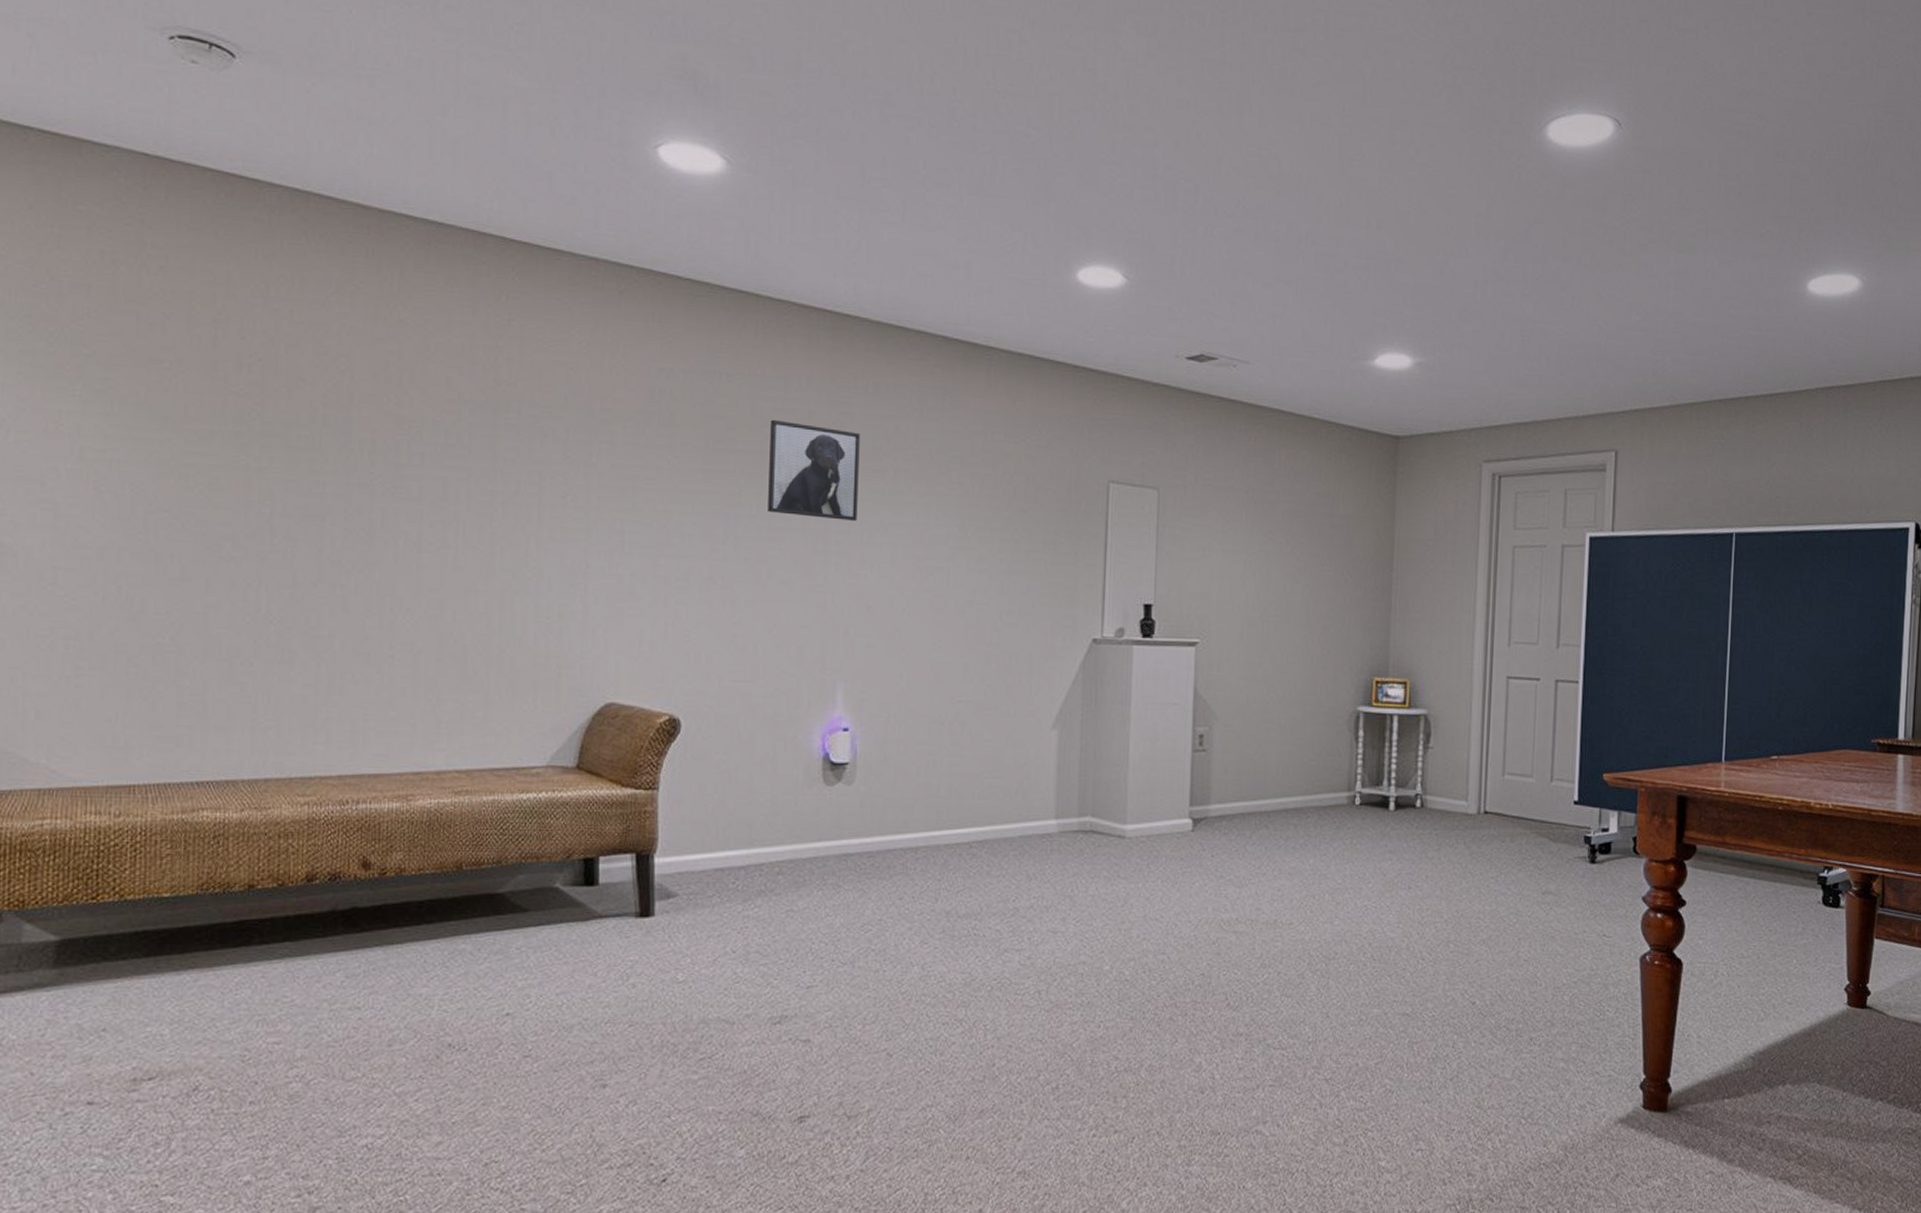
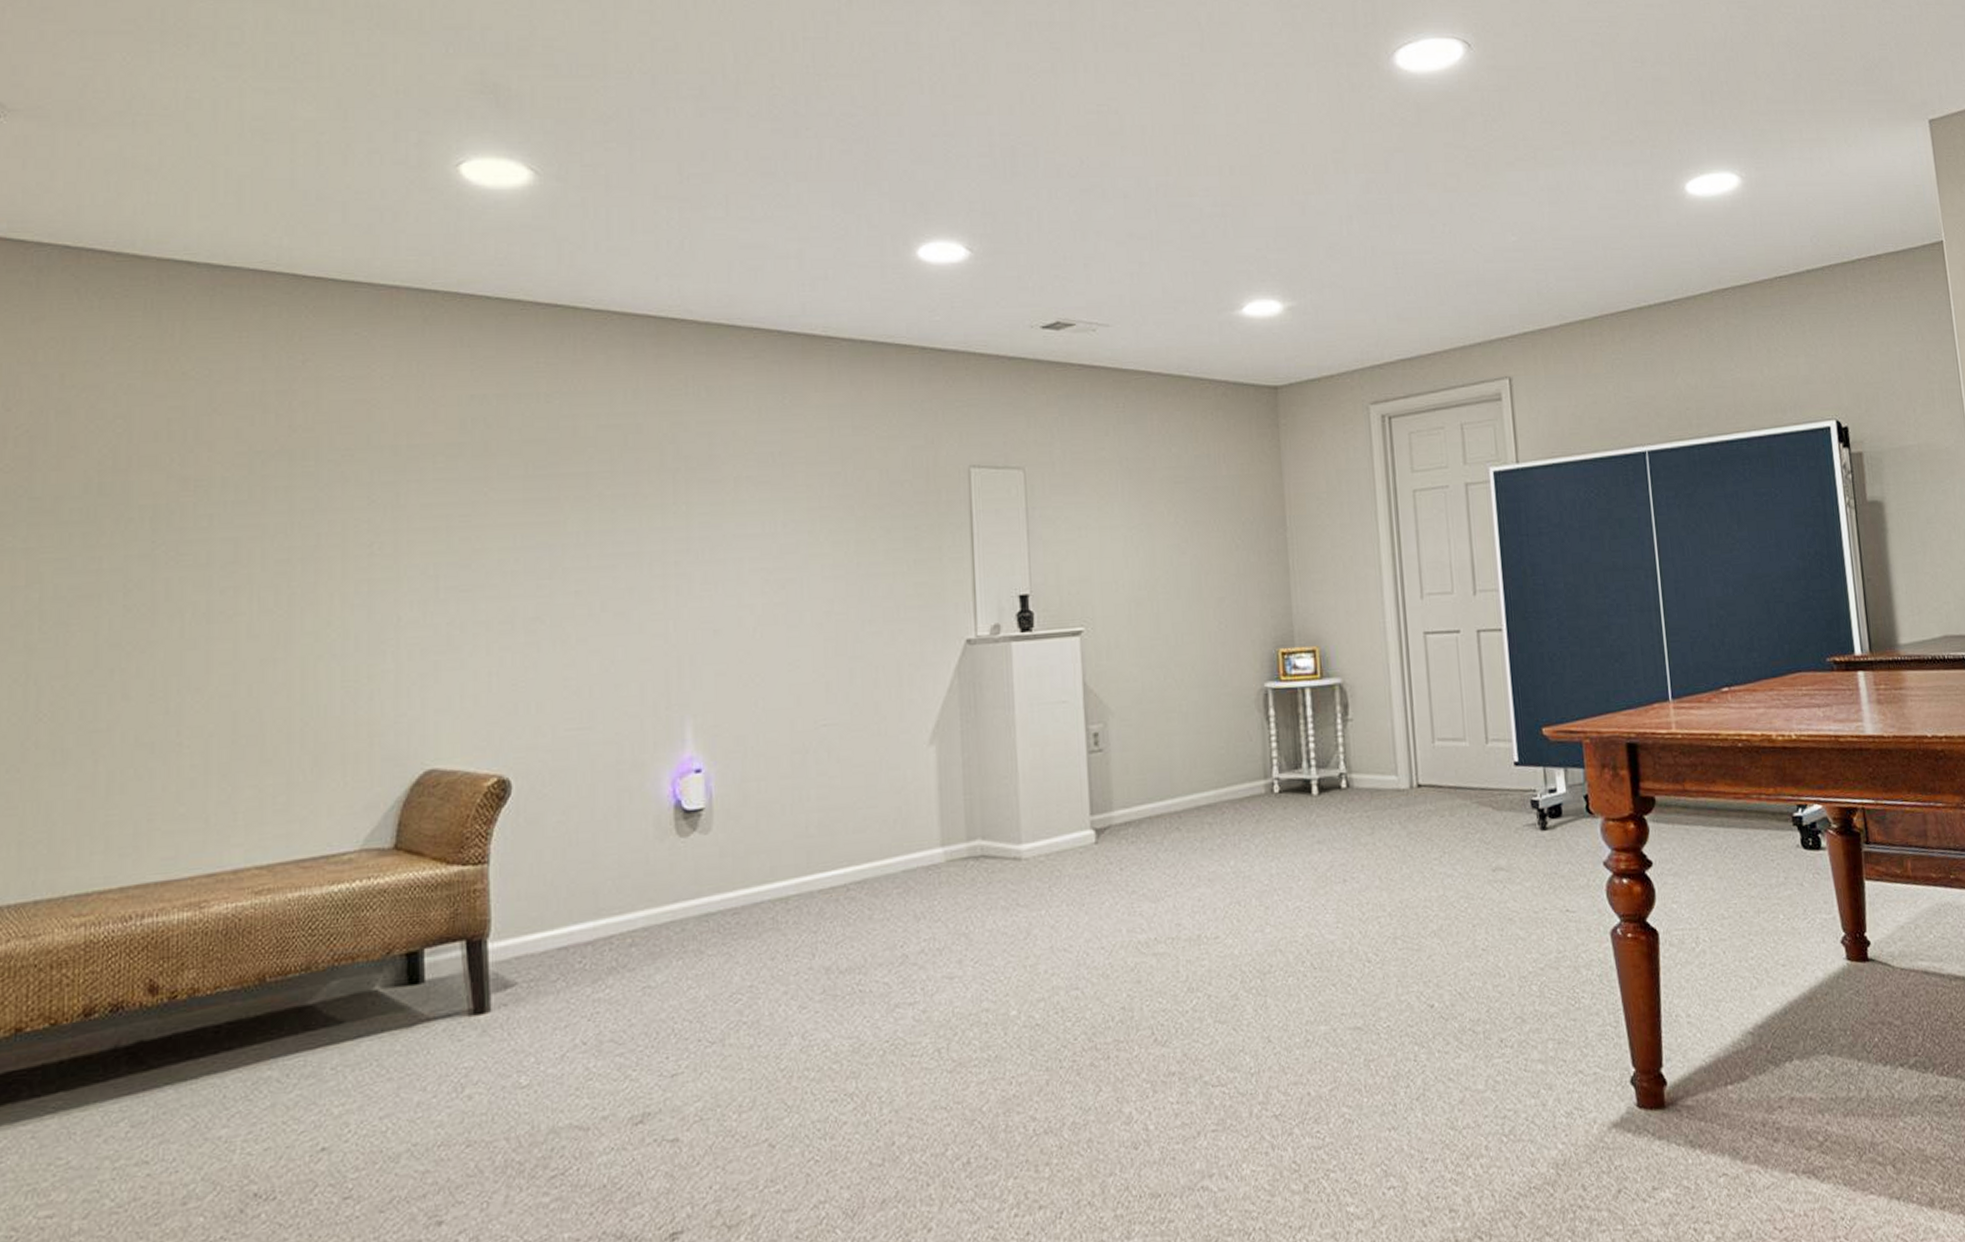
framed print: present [768,419,860,521] -> none [596,437,697,539]

